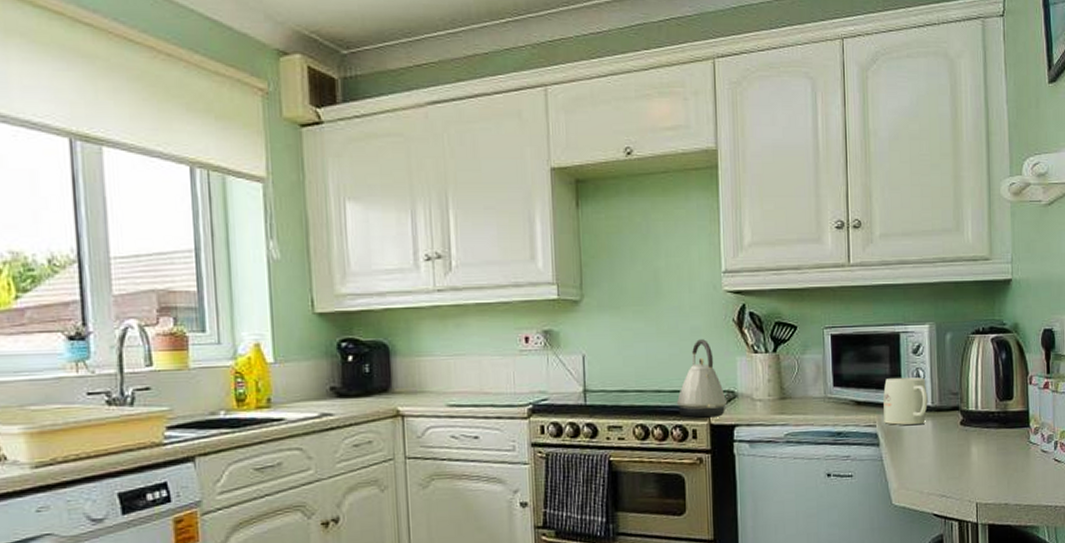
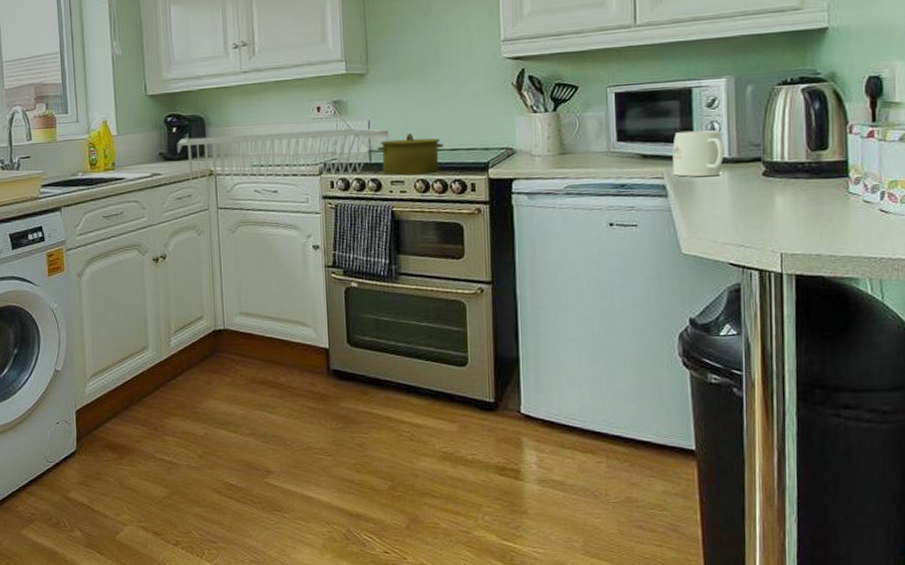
dish rack: none [353,363,606,425] -> present [177,128,389,182]
cooking pot: none [592,370,664,420] -> present [376,132,444,176]
kettle: present [676,339,728,419] -> none [455,102,506,174]

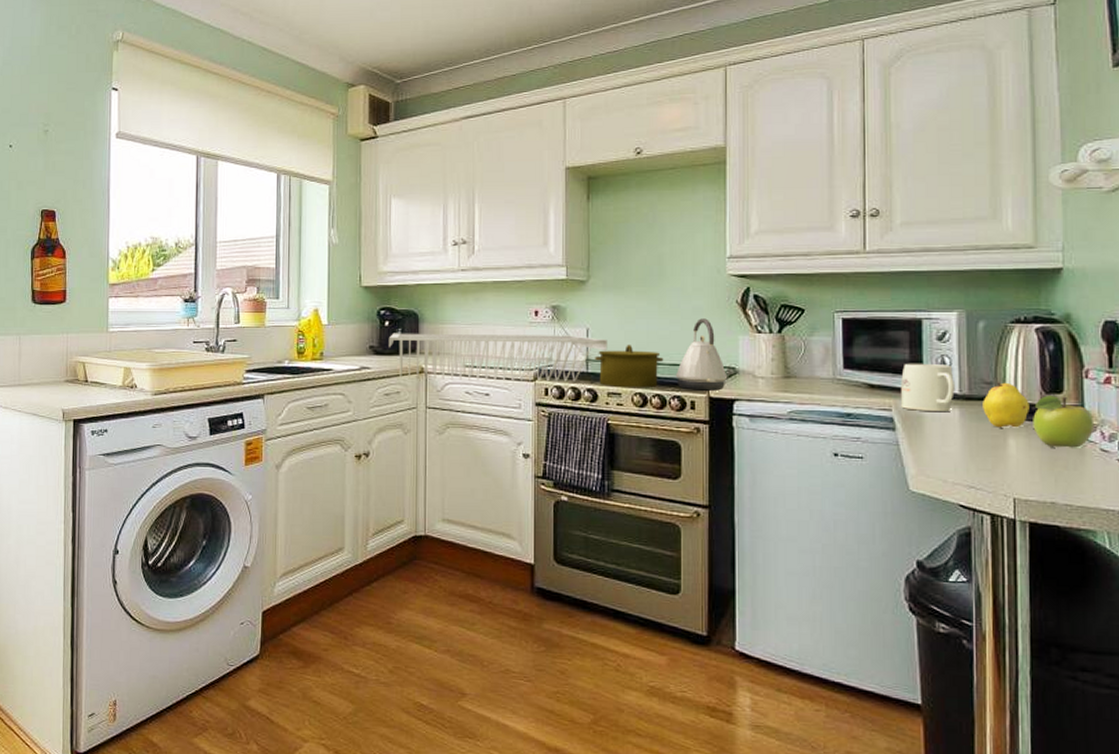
kettle: none [455,102,506,174] -> present [675,318,728,392]
fruit: none [751,143,796,187] -> present [983,382,1030,428]
fruit: none [799,152,858,203] -> present [1033,396,1095,448]

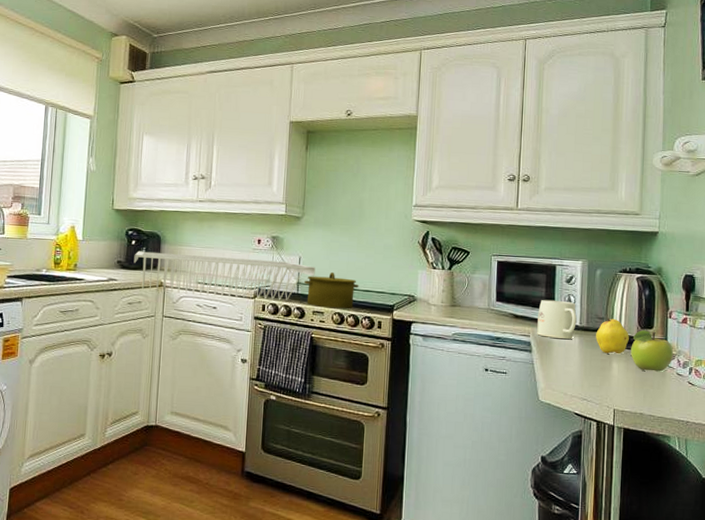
kettle: present [675,318,728,392] -> none [367,254,408,315]

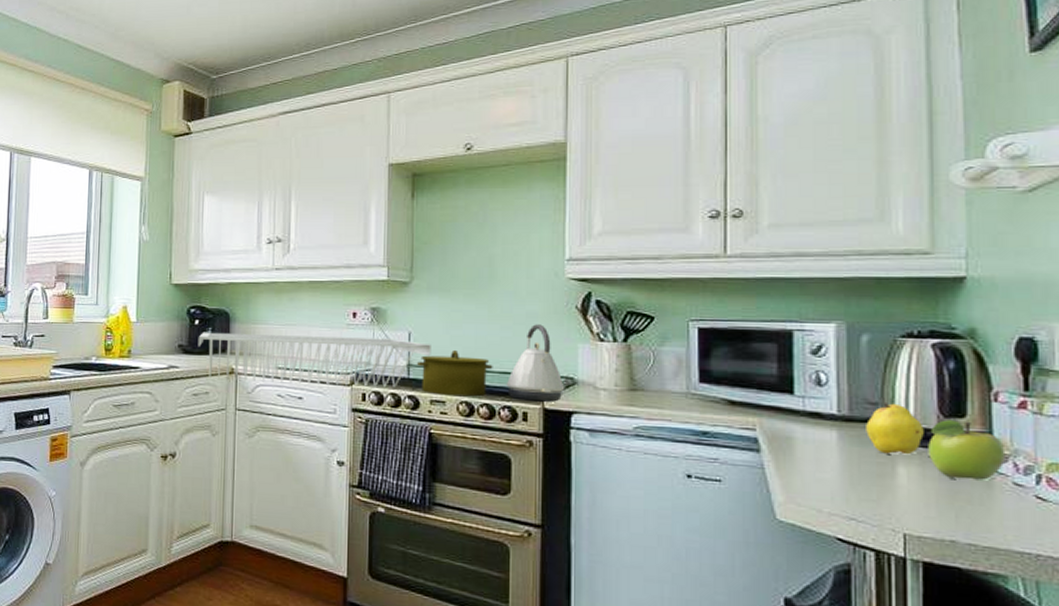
kettle: none [367,254,408,315] -> present [506,324,565,403]
mug: present [537,299,577,340] -> none [767,378,832,435]

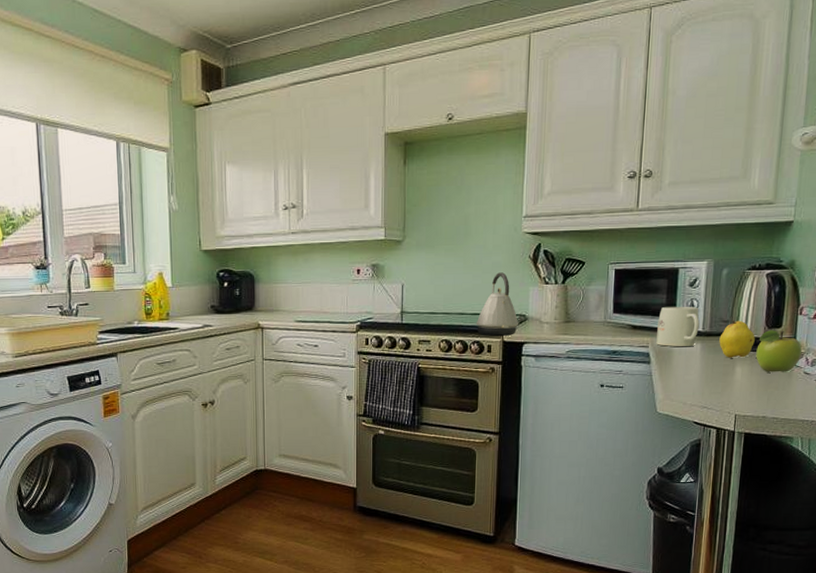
dish rack: present [198,332,431,388] -> none [227,290,420,335]
cooking pot: present [416,349,493,397] -> none [408,297,467,336]
mug: none [767,378,832,435] -> present [656,306,700,347]

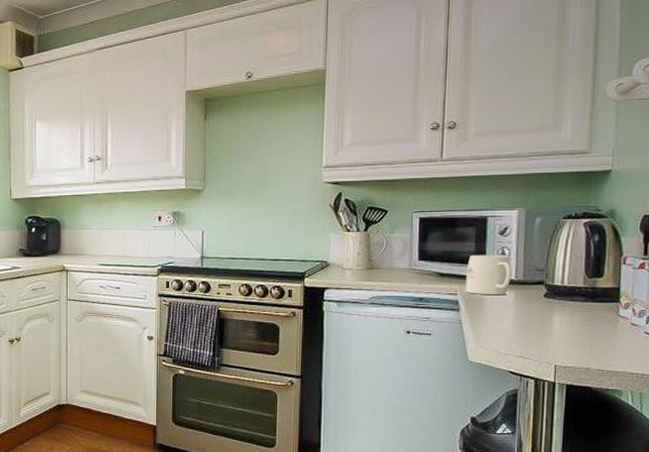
kettle: present [476,272,519,337] -> none [276,220,321,282]
fruit: present [719,320,755,358] -> none [534,269,574,307]
fruit: present [756,330,802,373] -> none [575,280,628,323]

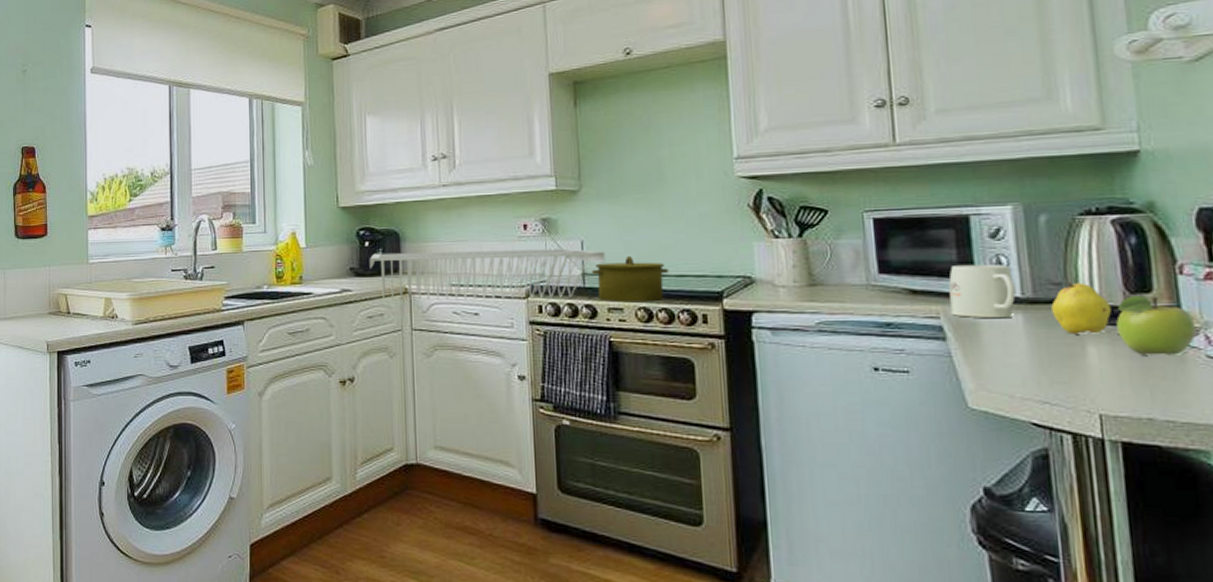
dish rack: none [35,237,220,277] -> present [369,248,605,301]
cooking pot: none [208,243,267,280] -> present [591,255,669,303]
fruit: none [534,269,574,307] -> present [1051,282,1111,334]
fruit: none [575,280,628,323] -> present [1116,295,1197,355]

